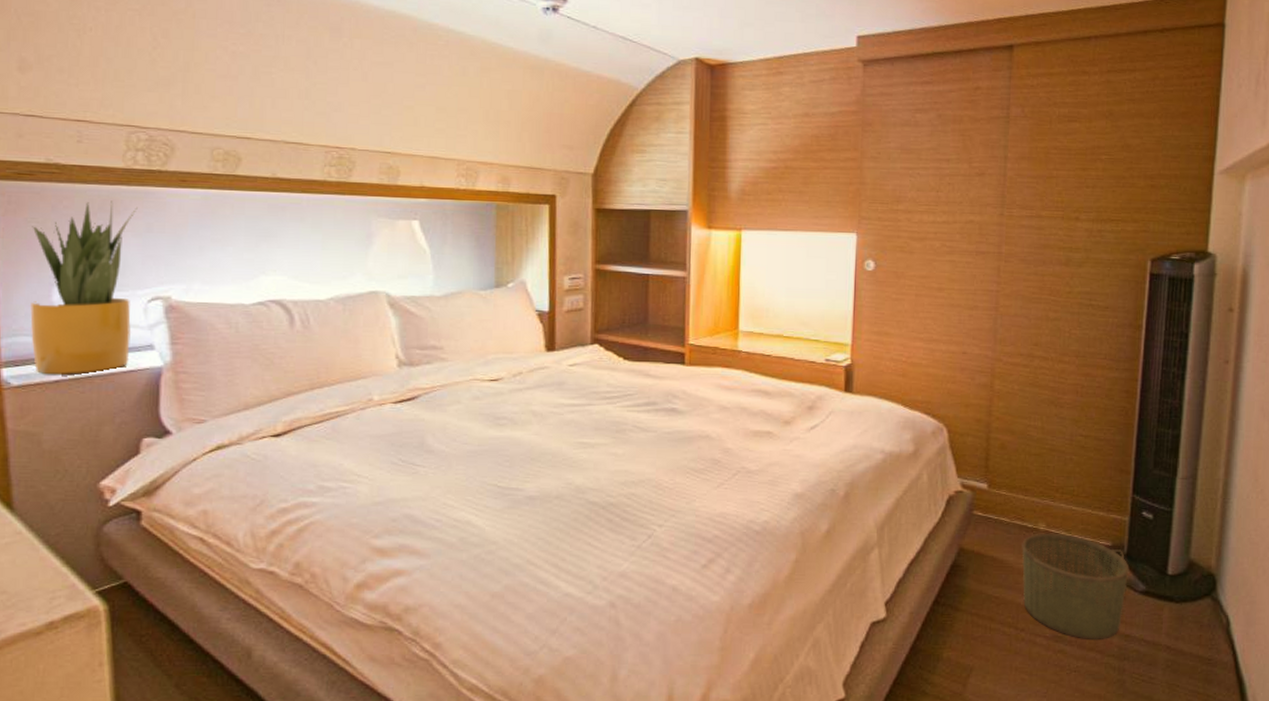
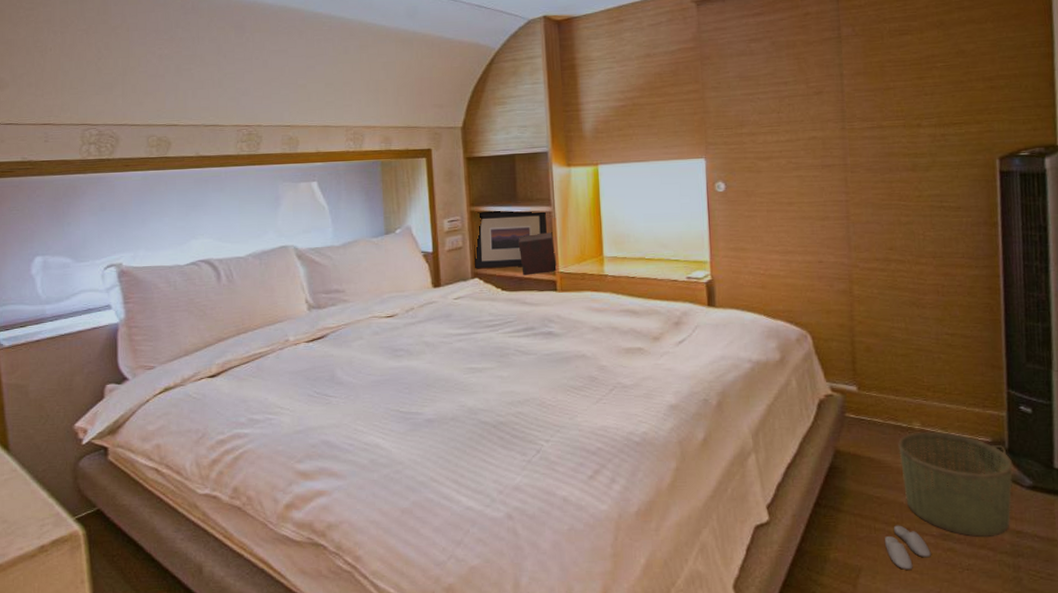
planter: present [30,200,138,375] -> none [14,187,93,335]
picture frame: none [596,271,680,335] -> present [474,211,547,268]
decorative box: none [646,299,687,345] -> present [518,232,557,275]
slippers: none [999,626,1042,670] -> present [885,525,931,570]

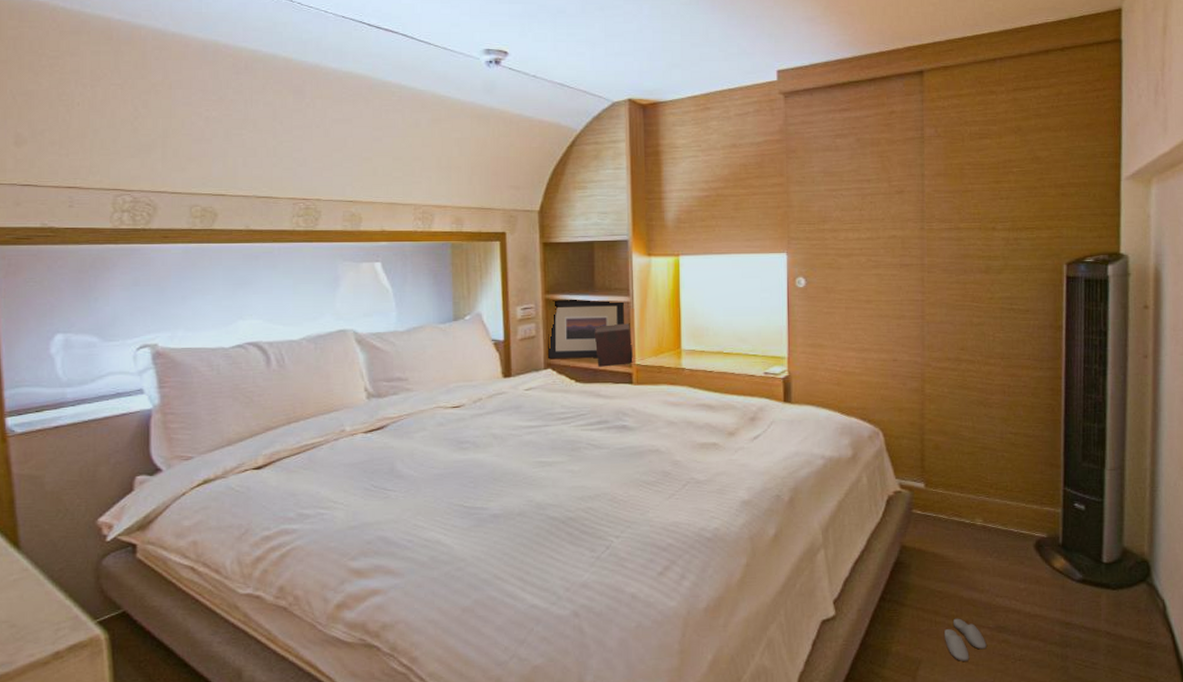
basket: present [898,431,1013,538] -> none [961,527,1066,629]

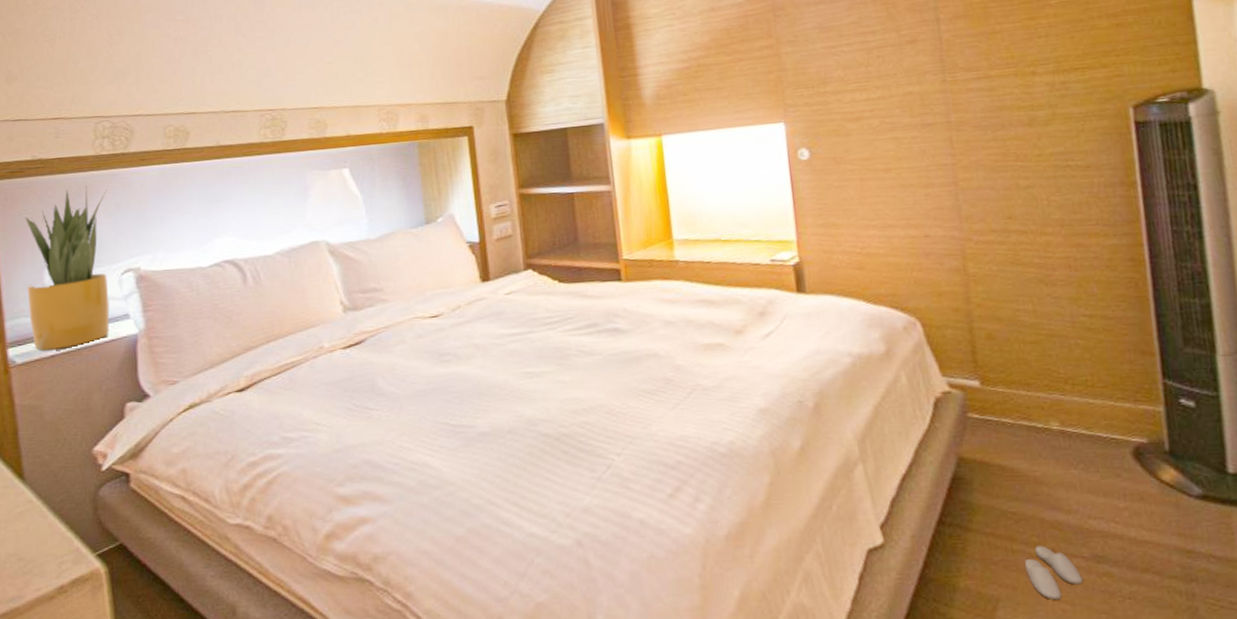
planter: none [30,258,125,421] -> present [24,186,110,351]
picture frame: present [548,300,624,358] -> none [525,192,607,258]
decorative box: present [594,323,633,367] -> none [575,214,620,265]

